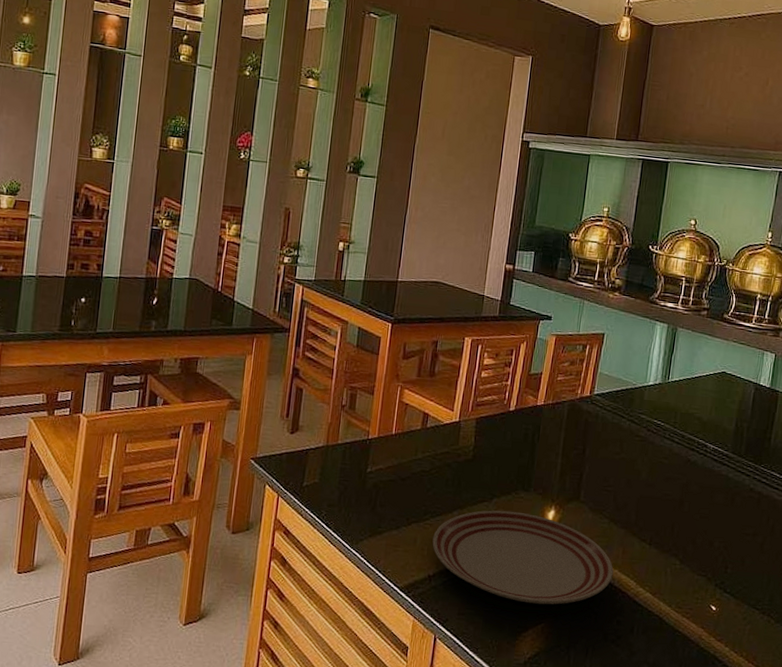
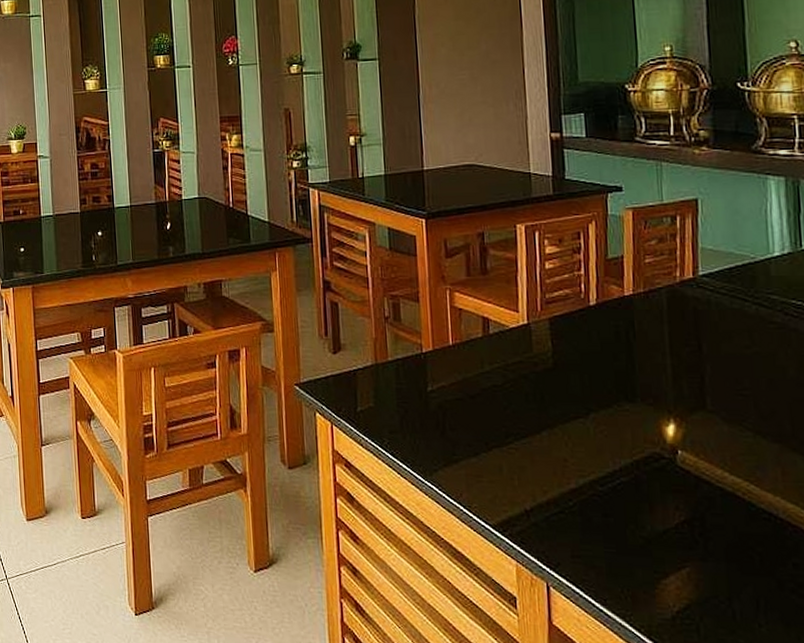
dinner plate: present [432,510,614,605] -> none [522,427,775,544]

